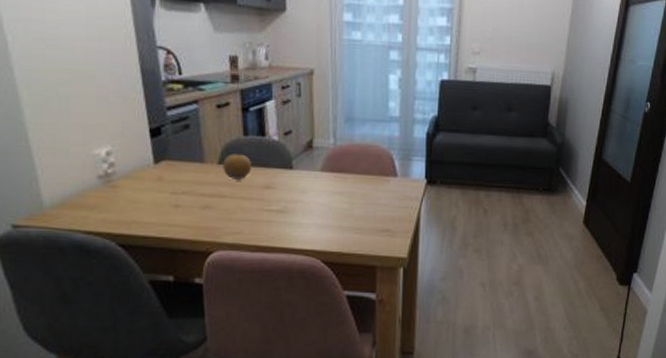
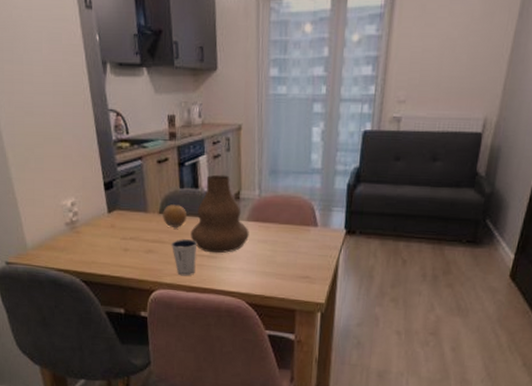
dixie cup: none [232,192,265,235] -> present [171,239,198,276]
vase: none [256,121,324,208] -> present [190,174,249,254]

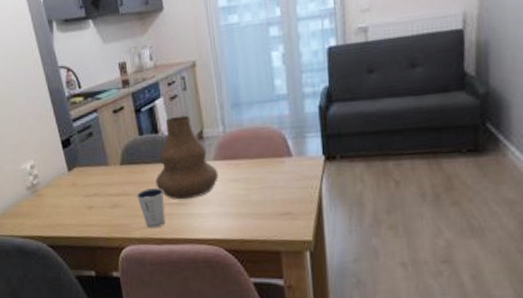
fruit: present [163,204,187,228] -> none [124,153,150,178]

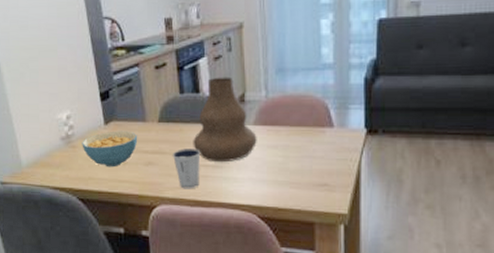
cereal bowl: none [47,176,102,213] -> present [82,131,138,168]

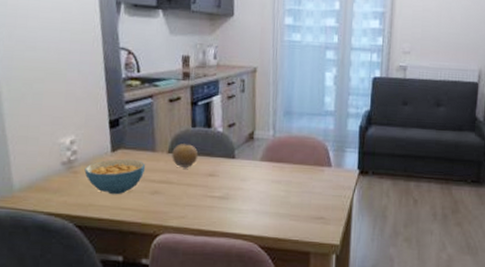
fruit: none [162,112,189,136] -> present [172,144,199,168]
dixie cup: present [172,148,201,189] -> none [179,179,208,219]
vase: present [193,77,257,163] -> none [201,114,263,195]

